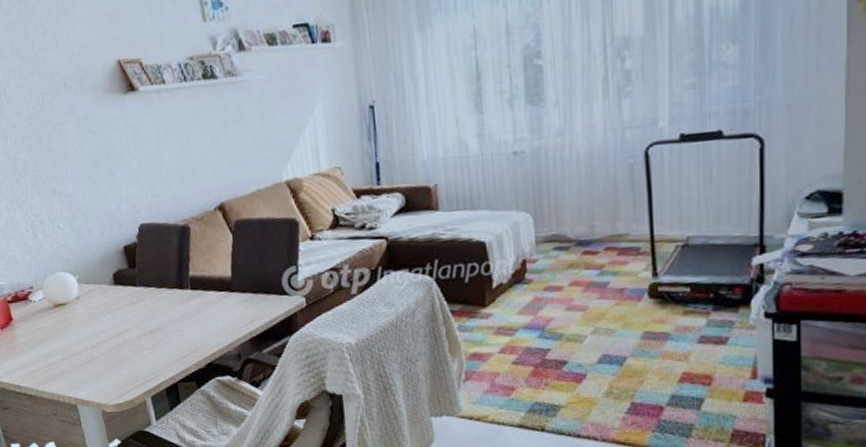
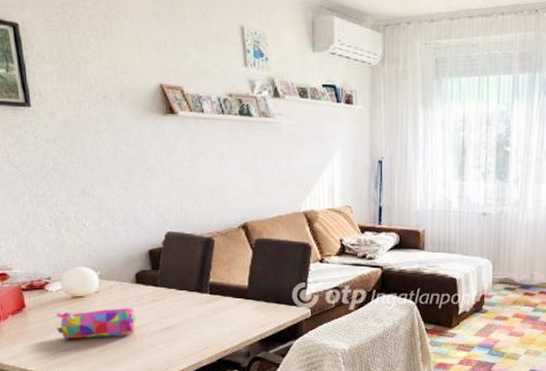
pencil case: none [42,313,119,352] -> present [57,308,137,340]

